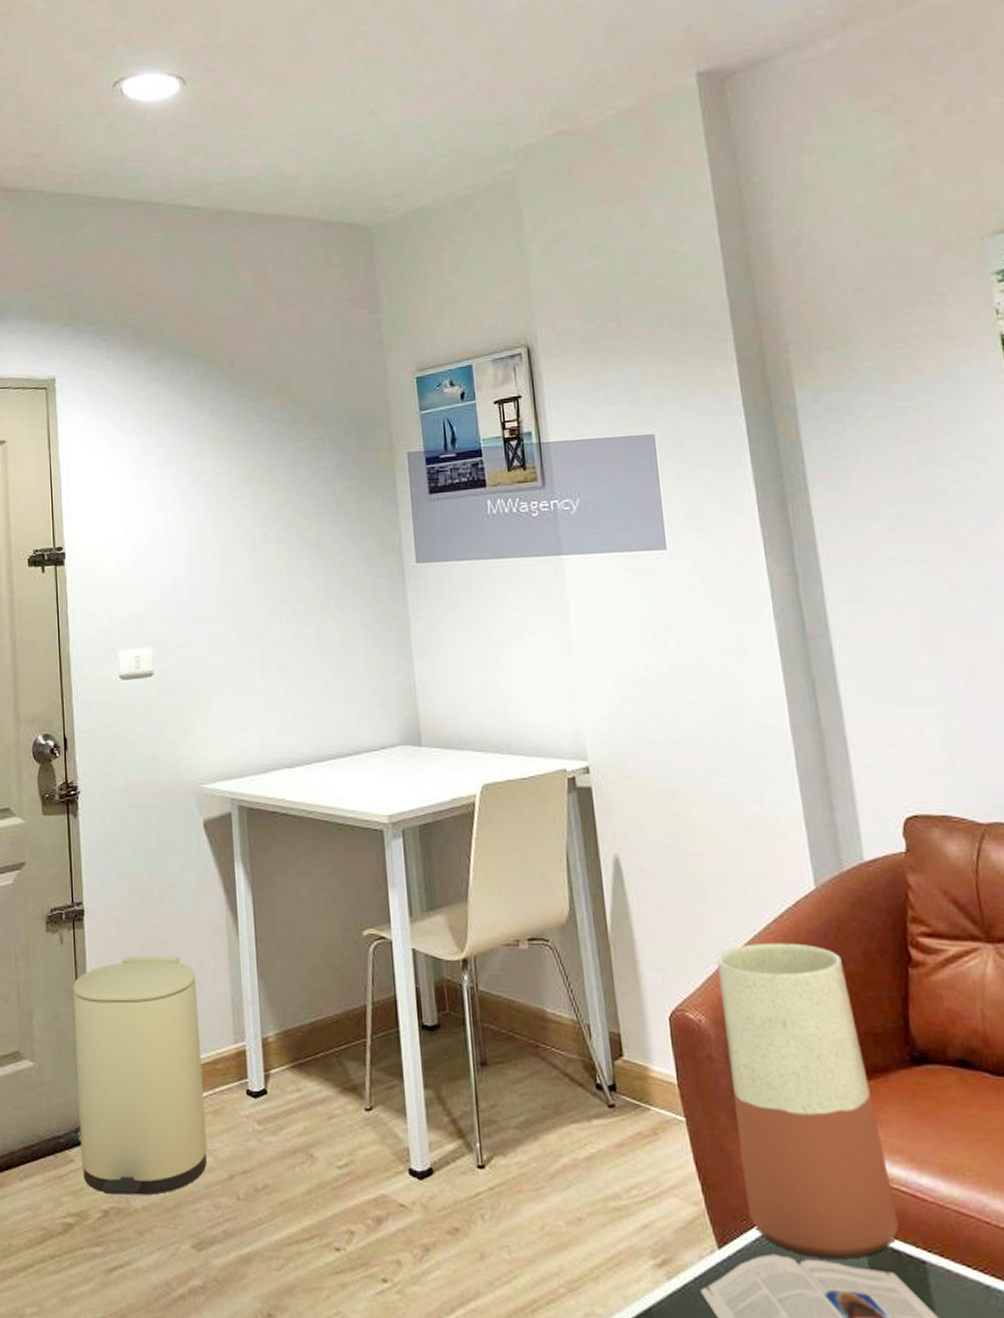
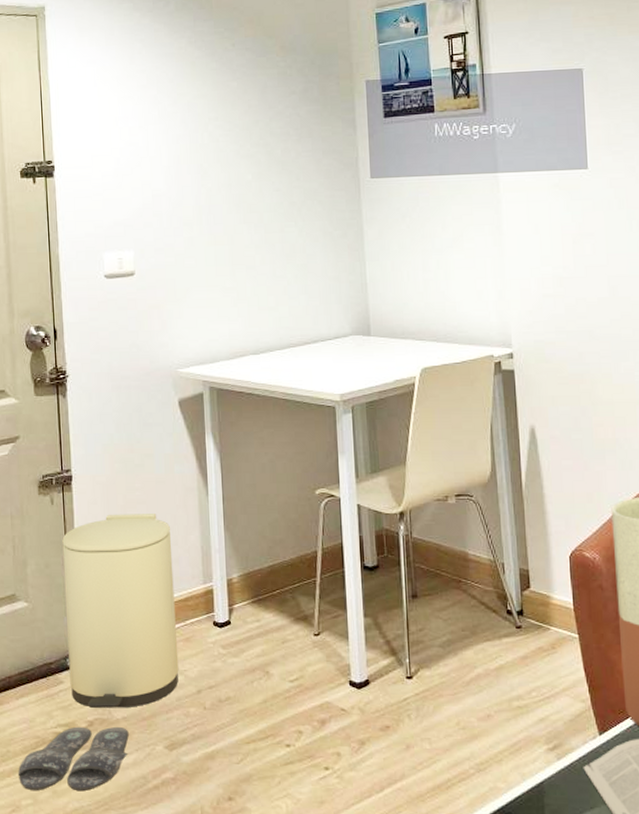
slippers: none [21,1216,150,1298] -> present [17,726,129,791]

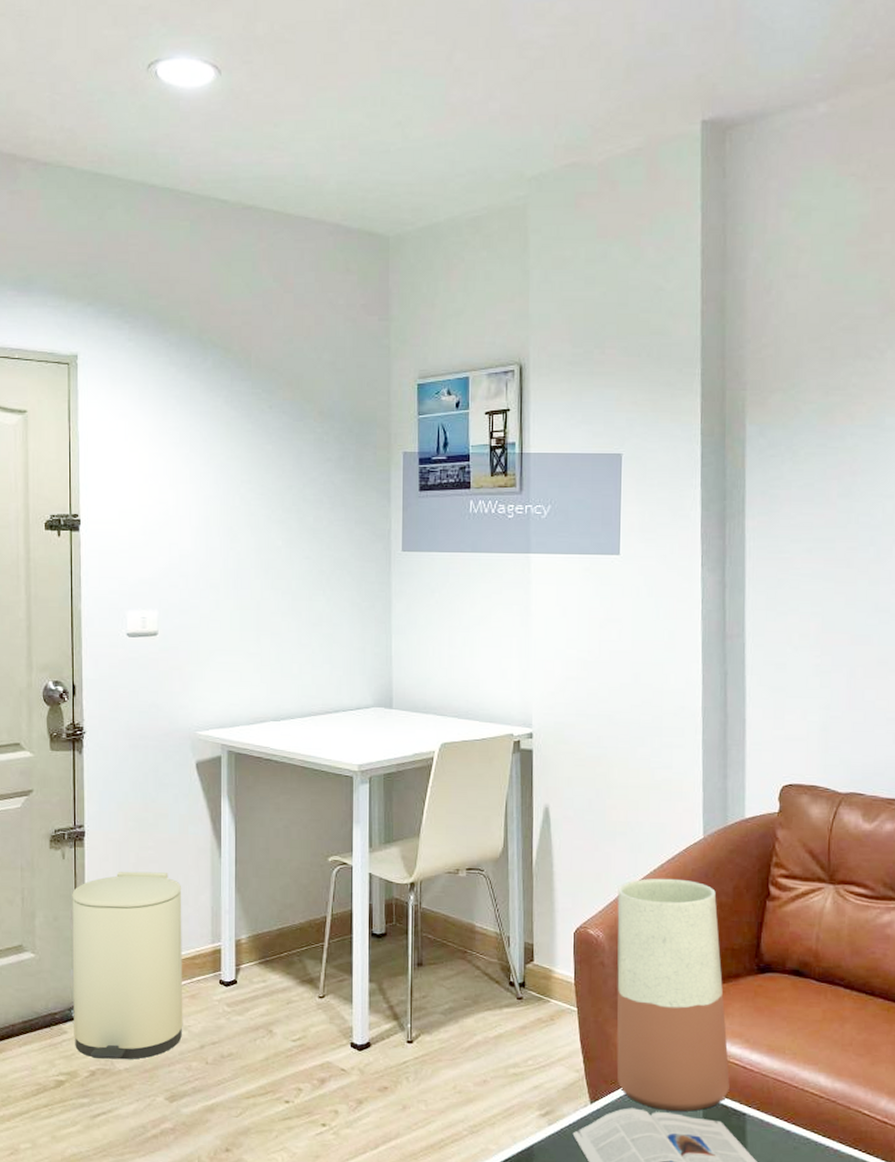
slippers: present [17,726,129,791] -> none [17,1075,130,1137]

